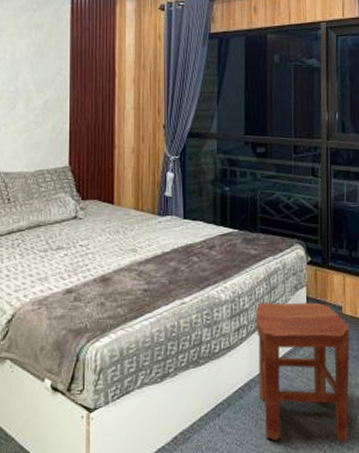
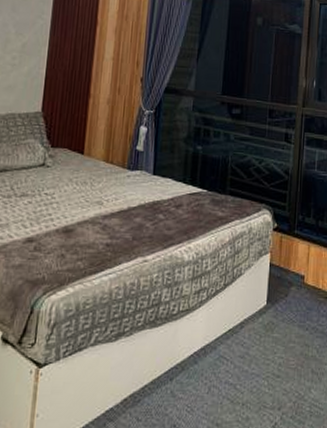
stool: present [255,302,350,443] -> none [214,266,310,416]

